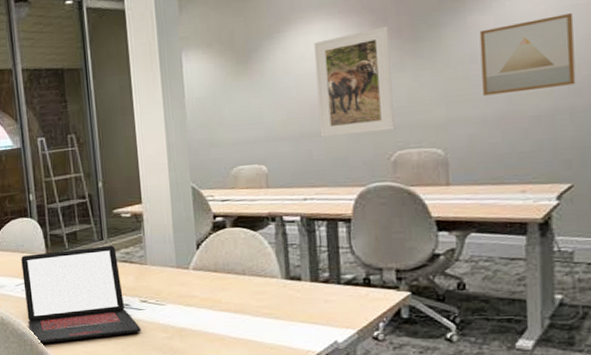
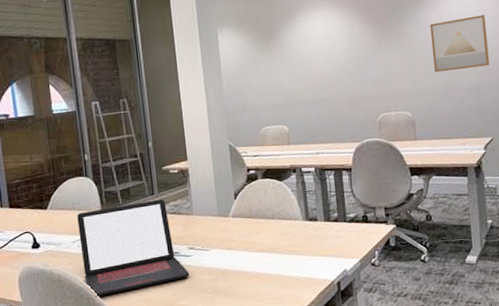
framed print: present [313,27,395,137] -> none [318,17,378,102]

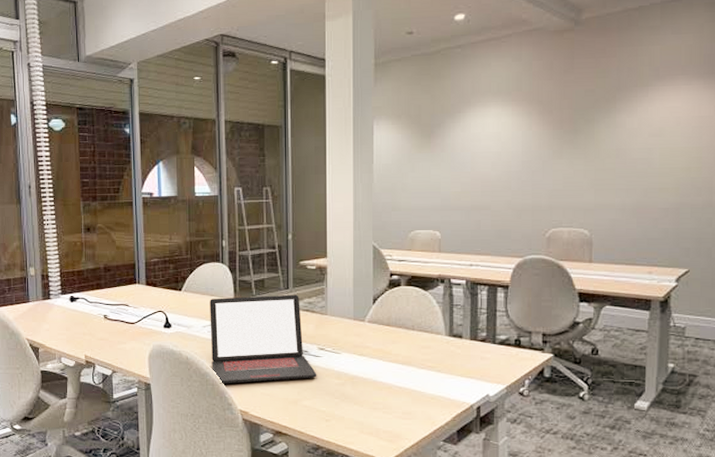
wall art: present [429,15,490,72] -> none [625,123,700,187]

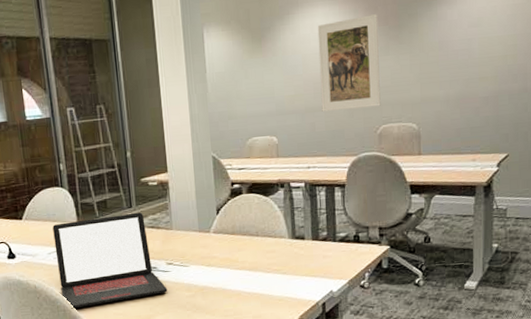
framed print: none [488,118,552,210] -> present [317,14,381,112]

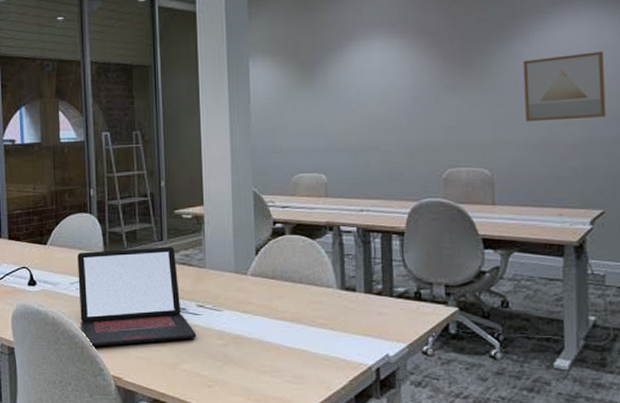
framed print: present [317,14,381,112] -> none [373,50,446,150]
wall art: none [446,11,514,79] -> present [523,51,607,122]

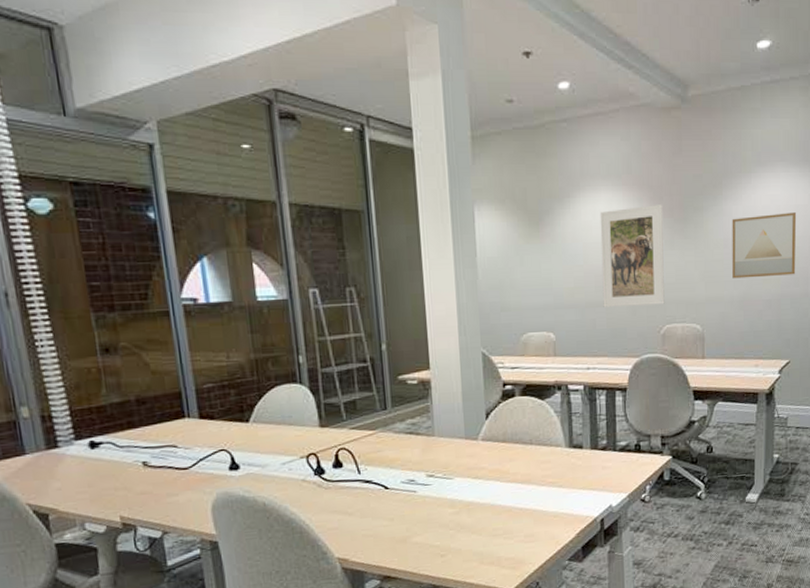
laptop: present [77,246,197,347] -> none [288,415,428,531]
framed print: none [373,50,446,150] -> present [600,205,665,307]

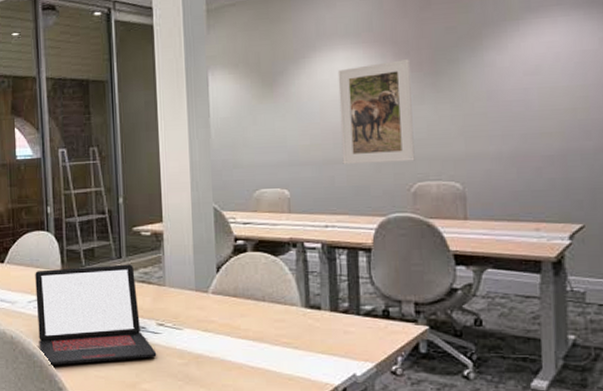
laptop: none [288,415,428,531] -> present [35,264,157,366]
wall art: present [732,212,797,279] -> none [496,58,586,133]

